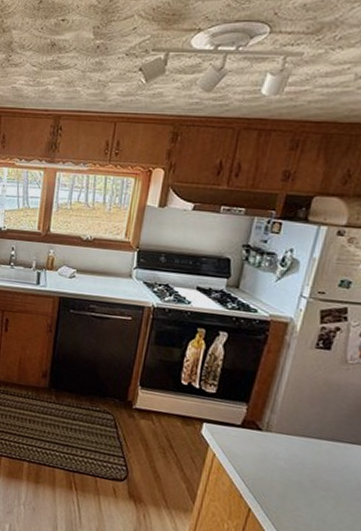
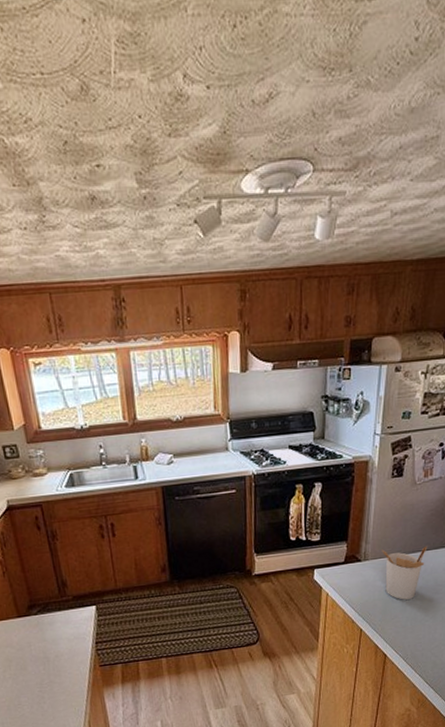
utensil holder: none [288,425,353,496] -> present [381,546,428,600]

